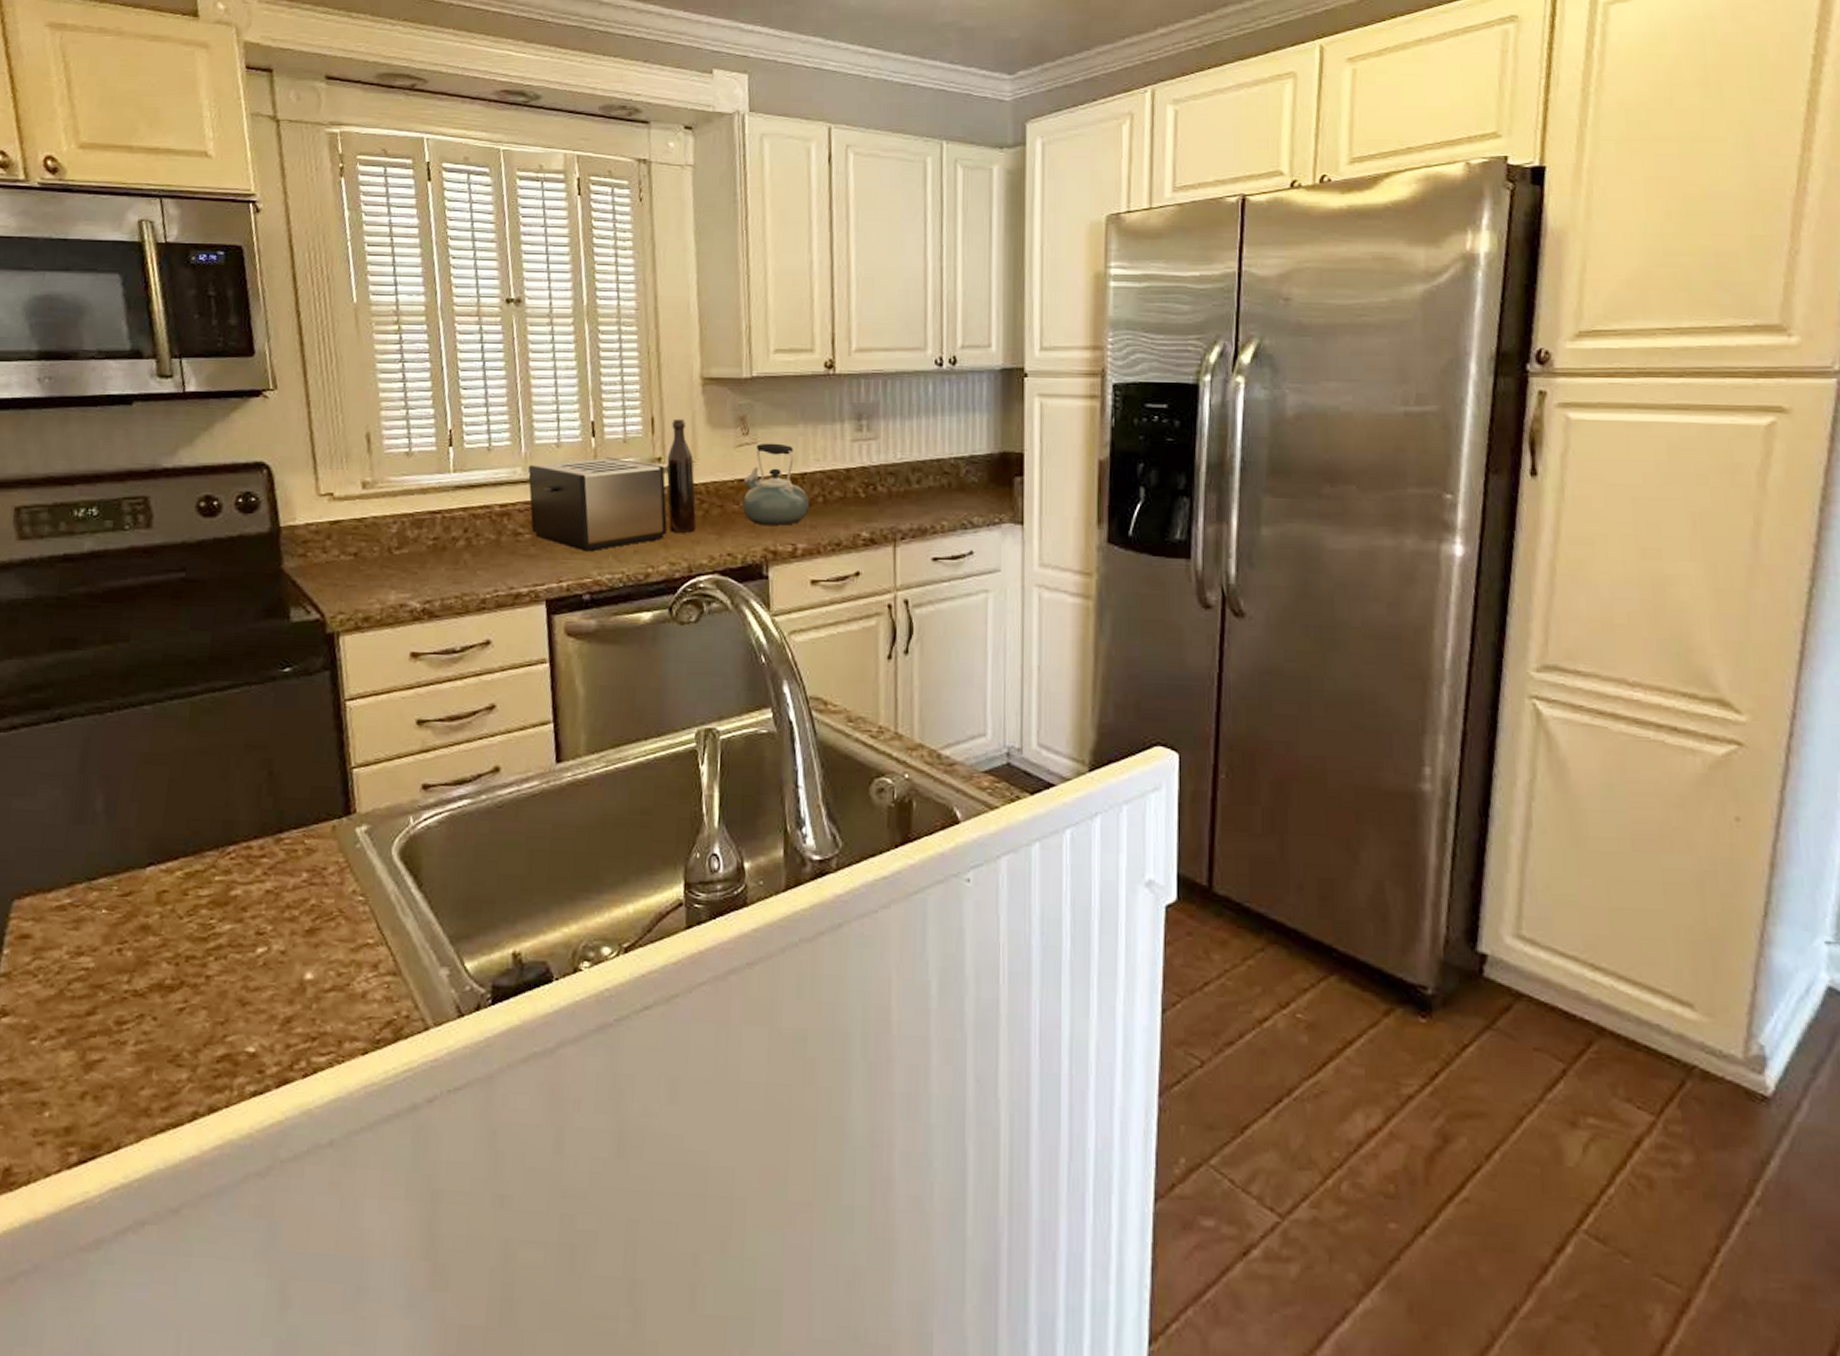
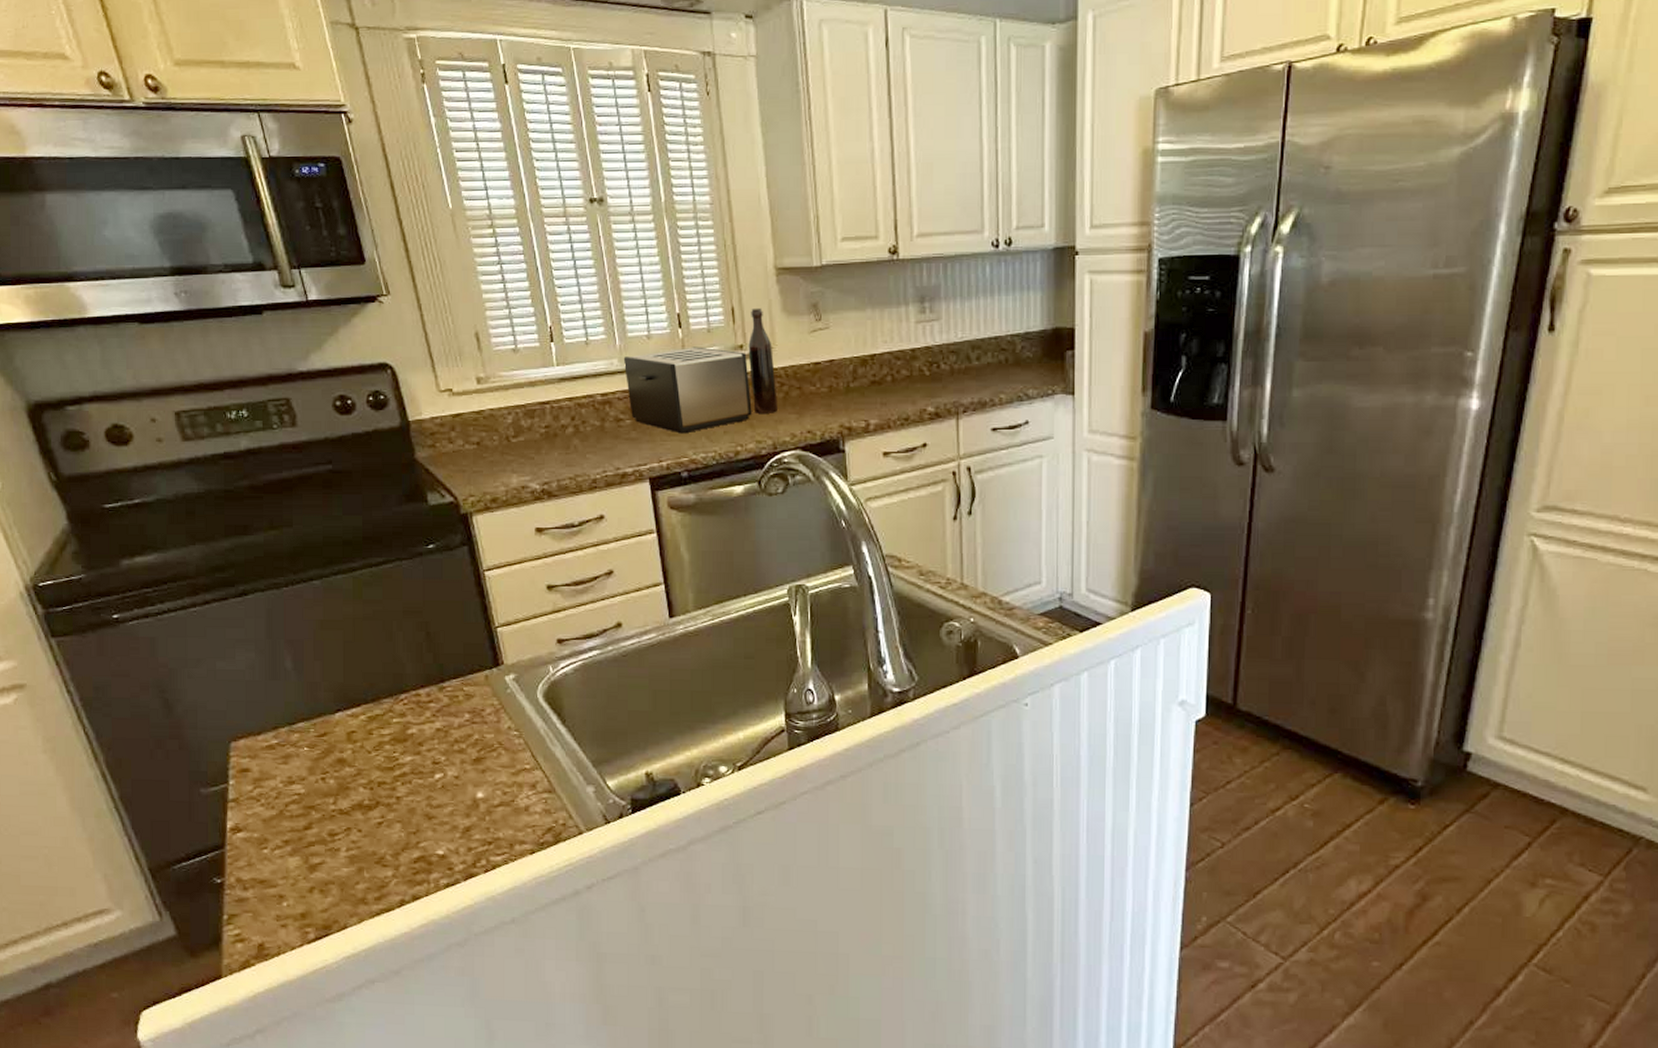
kettle: present [742,443,810,525] -> none [818,327,880,403]

